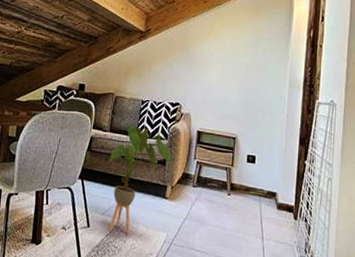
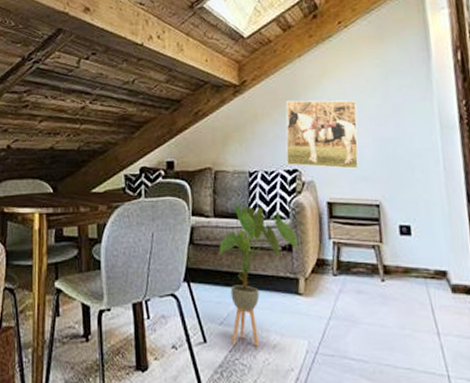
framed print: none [171,49,231,109] -> present [286,100,359,169]

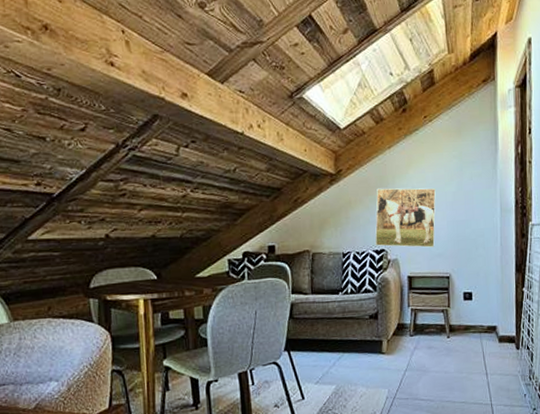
house plant: present [218,205,298,346] -> none [315,282,383,399]

